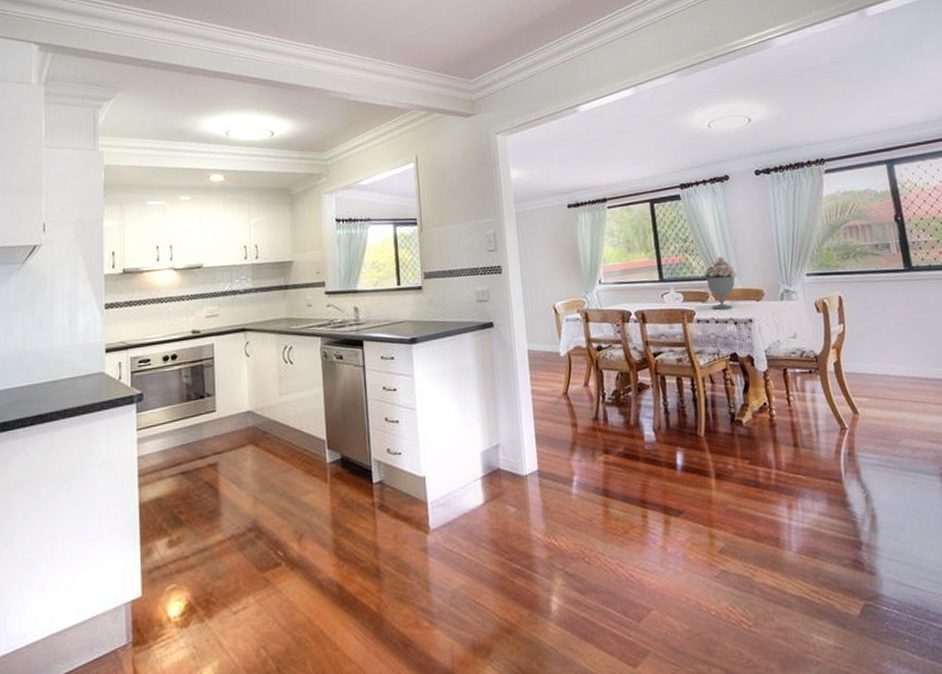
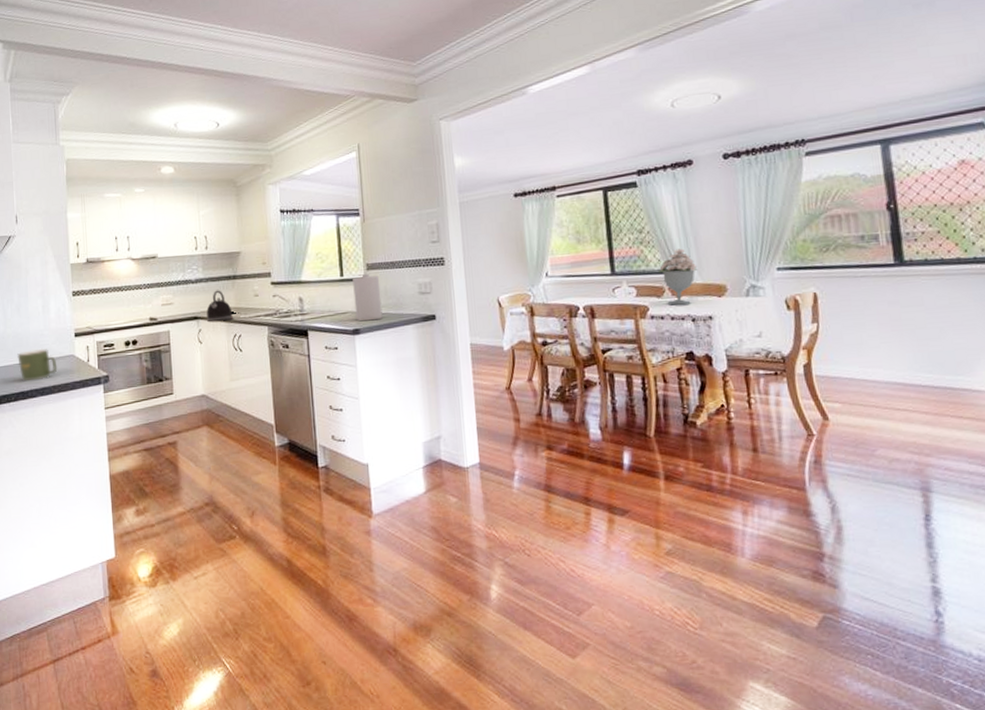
mug: none [37,366,84,404] -> present [17,348,58,382]
kettle: none [254,300,284,335] -> present [206,290,233,323]
paper towel holder: none [410,282,440,331] -> present [352,274,383,322]

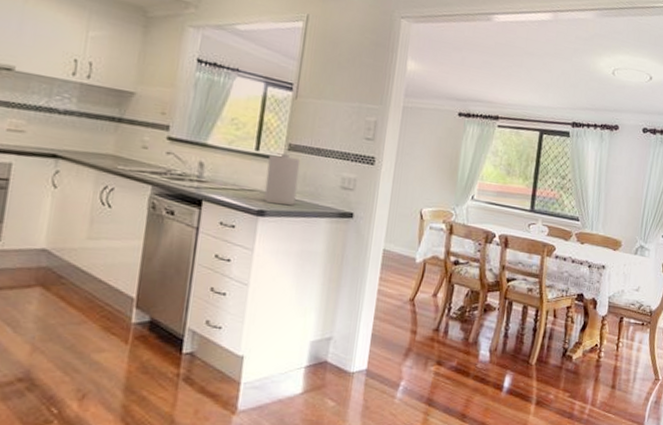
kettle: present [206,290,233,323] -> none [69,129,109,169]
bouquet: present [658,248,698,306] -> none [570,200,603,253]

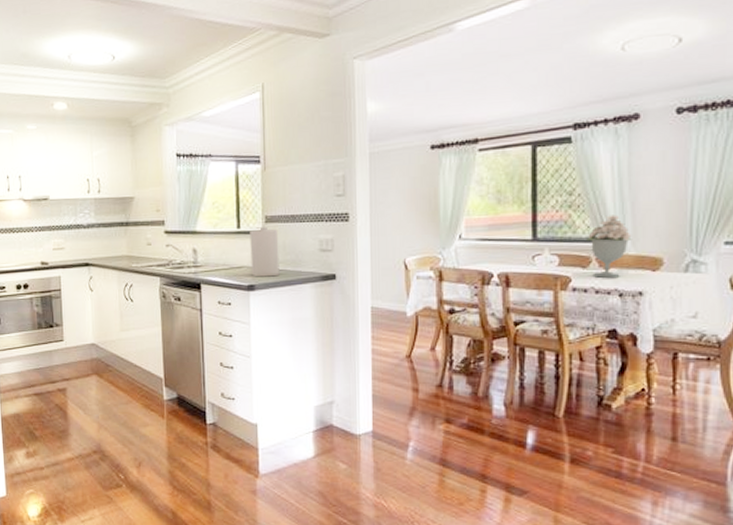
bouquet: none [570,200,603,253] -> present [586,215,632,279]

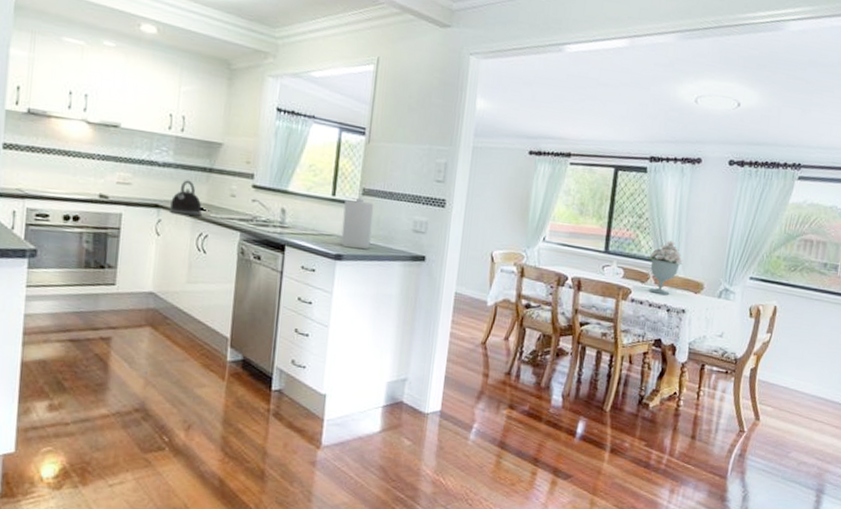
kettle: none [97,236,125,270] -> present [169,180,202,217]

